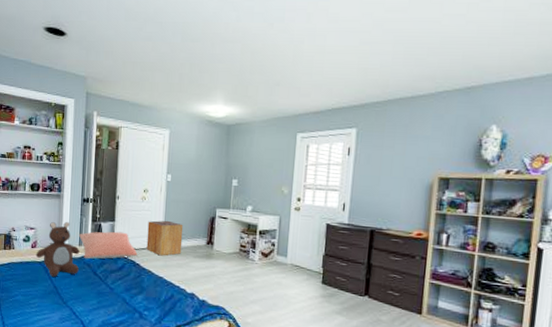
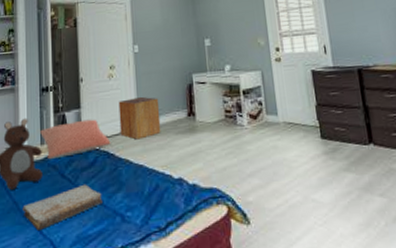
book: none [61,283,126,311] -> present [22,184,103,230]

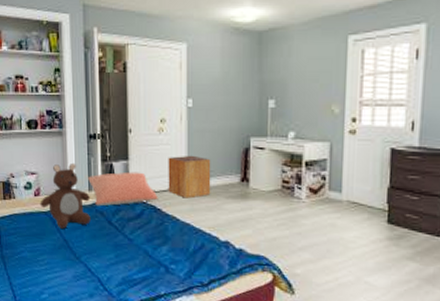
book: present [22,184,103,230] -> none [72,233,148,268]

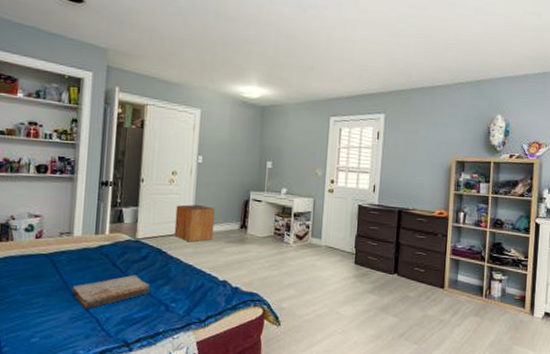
teddy bear: present [40,162,91,229] -> none [40,207,96,271]
book: none [72,233,148,268] -> present [72,274,150,309]
pillow: present [88,172,158,206] -> none [96,217,164,249]

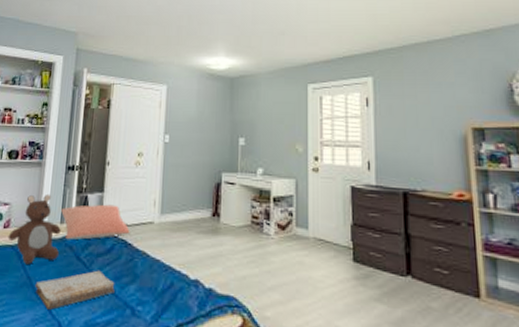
teddy bear: none [40,207,96,271] -> present [8,193,61,264]
pillow: none [96,217,164,249] -> present [61,204,130,240]
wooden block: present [174,204,215,243] -> none [140,188,184,233]

